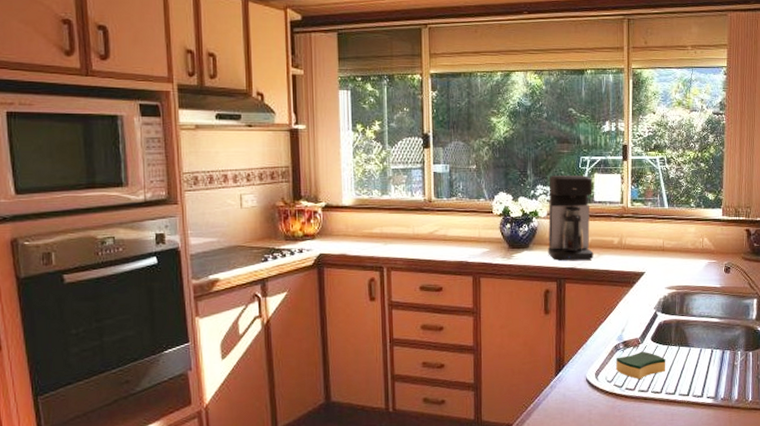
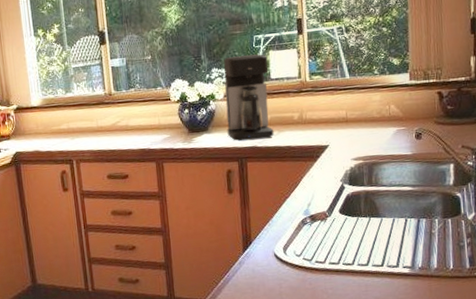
sponge: present [615,351,666,380] -> none [303,224,357,253]

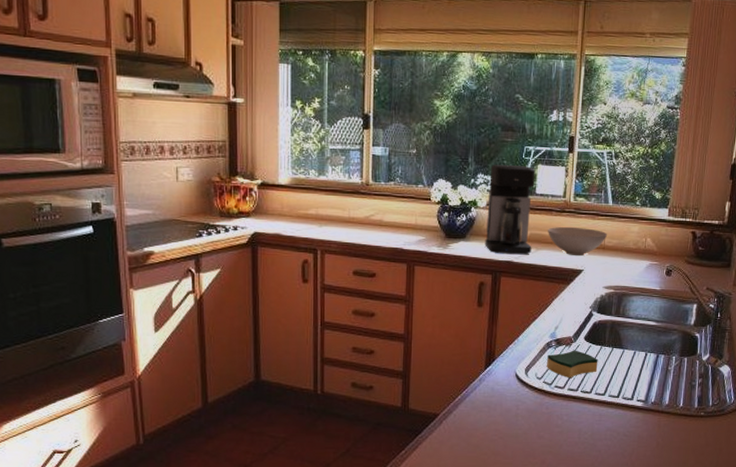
bowl: none [287,104,349,133] -> present [548,226,608,257]
sponge: none [303,224,357,253] -> present [546,350,598,379]

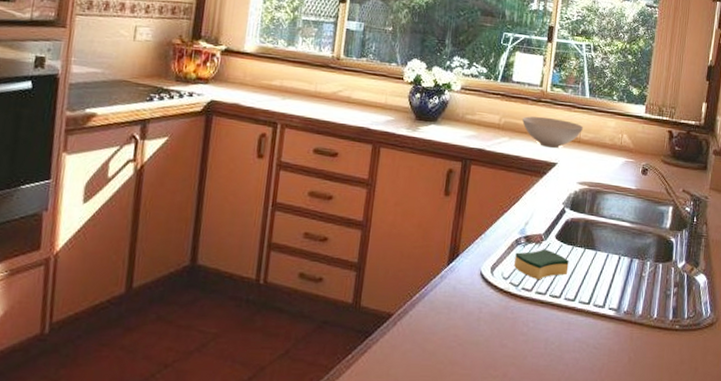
coffee maker: present [485,165,536,254] -> none [456,48,513,143]

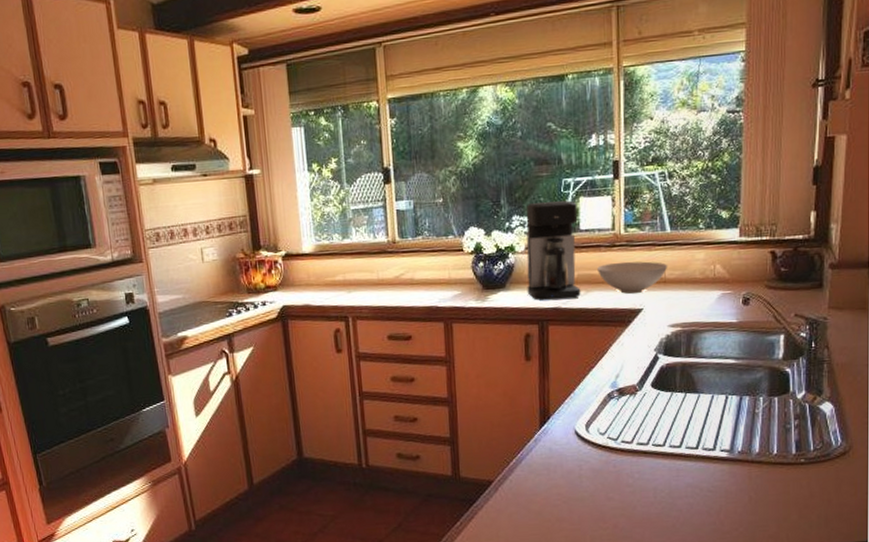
coffee maker: none [456,48,513,143] -> present [526,200,581,300]
sponge: present [513,249,569,280] -> none [609,399,670,432]

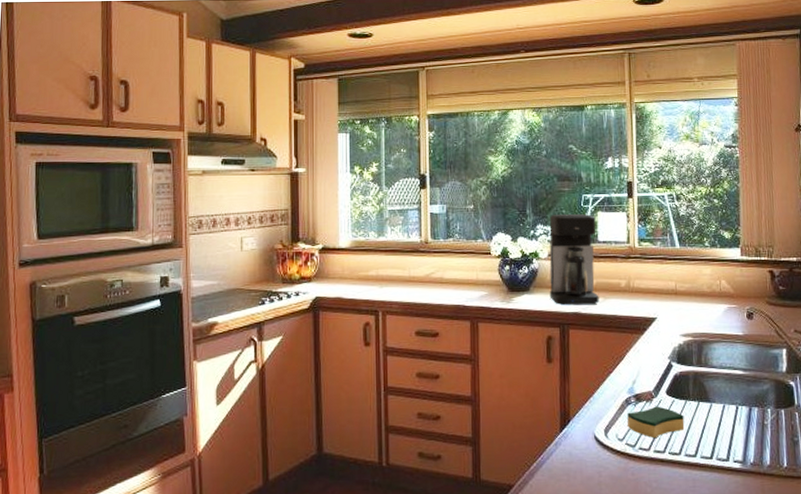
bowl: present [597,261,668,295] -> none [614,273,679,304]
sponge: none [609,399,670,432] -> present [627,406,685,439]

